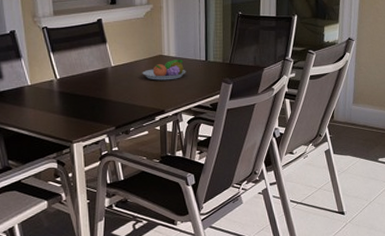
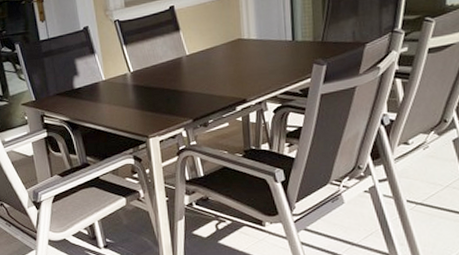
fruit bowl: present [142,59,186,81] -> none [219,41,270,67]

